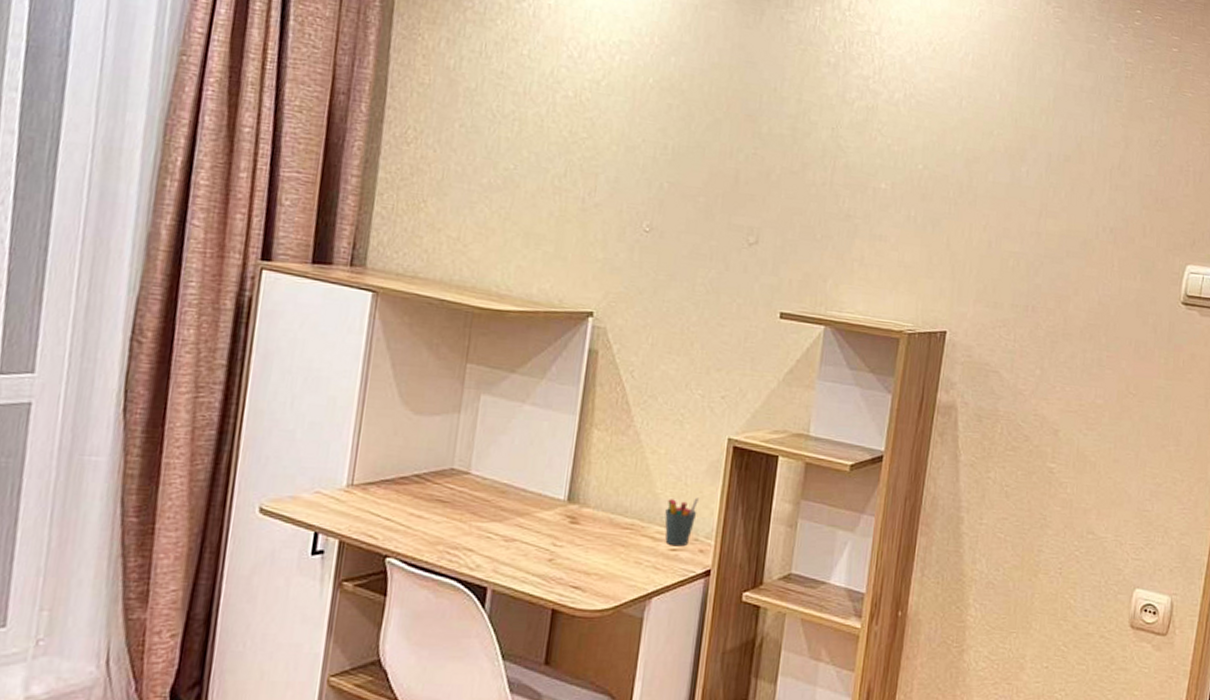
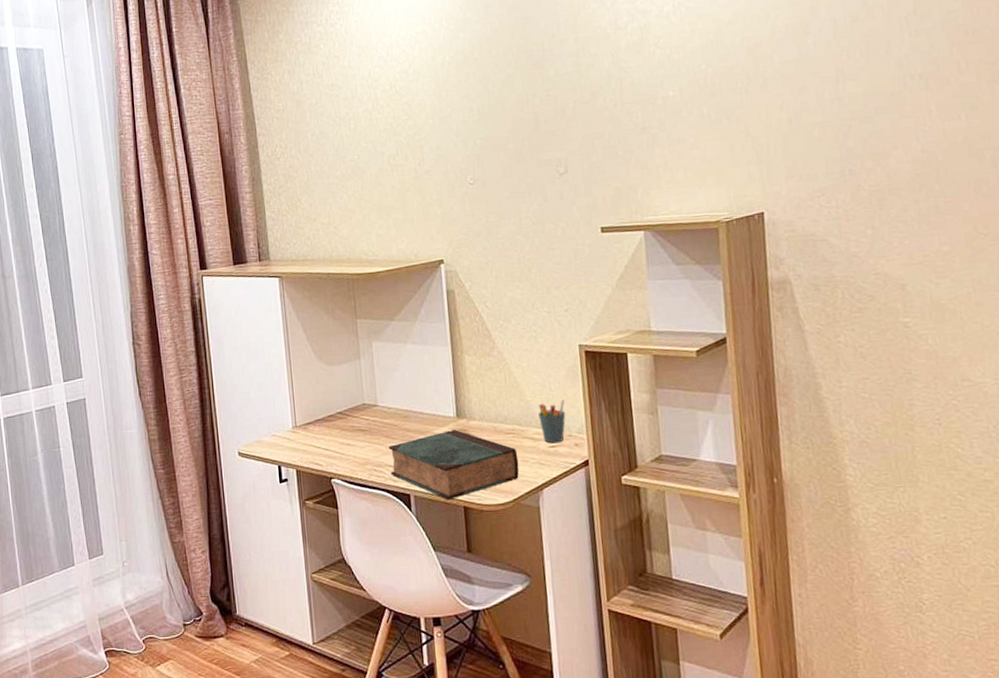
book: none [468,515,631,599] -> present [388,429,519,500]

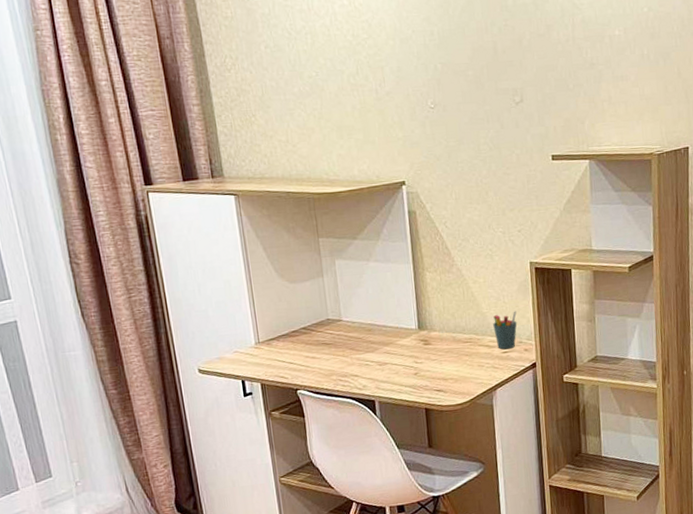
book: present [388,429,519,500] -> none [353,340,476,404]

